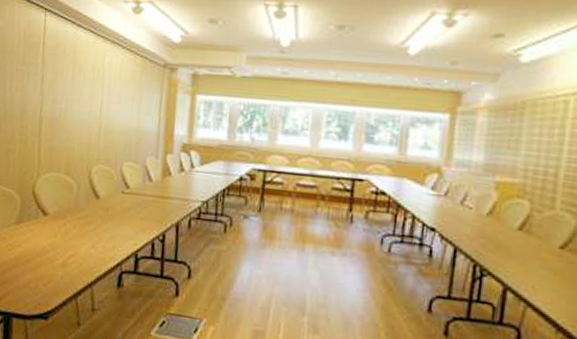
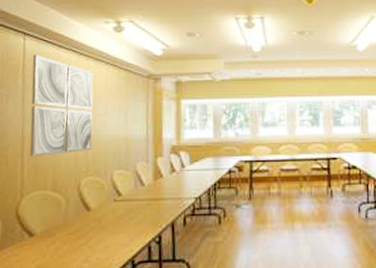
wall art: none [47,33,110,139] -> present [29,55,93,157]

